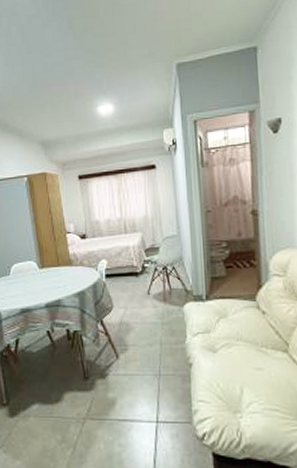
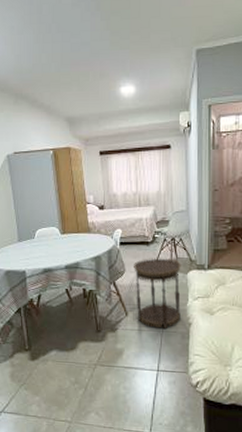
side table: none [122,290,179,371] -> present [134,258,181,329]

